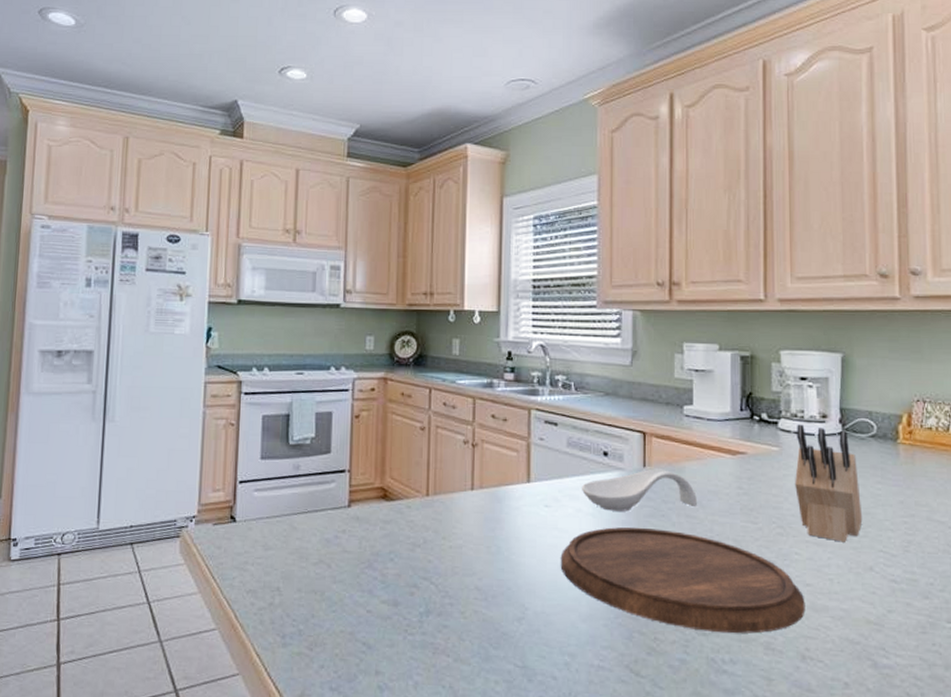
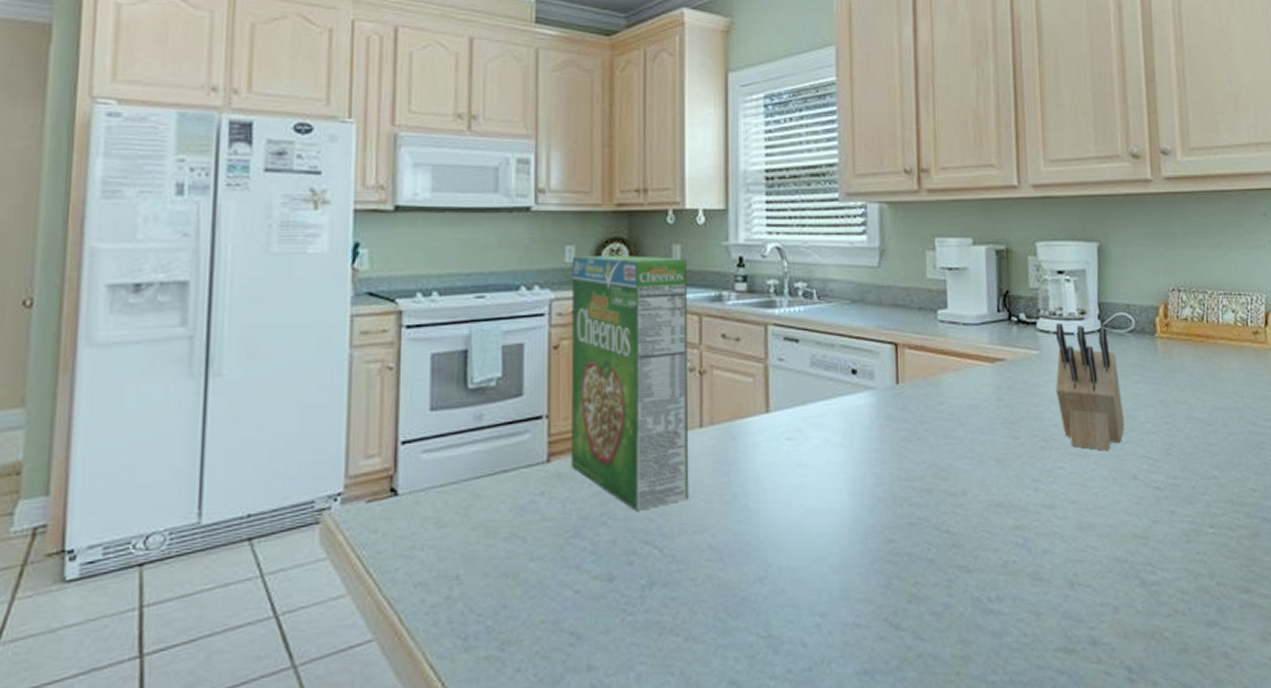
cereal box: none [367,345,465,553] -> present [571,256,690,511]
cutting board: present [560,526,806,634] -> none [807,454,1072,568]
spoon rest: present [581,468,698,512] -> none [827,384,957,439]

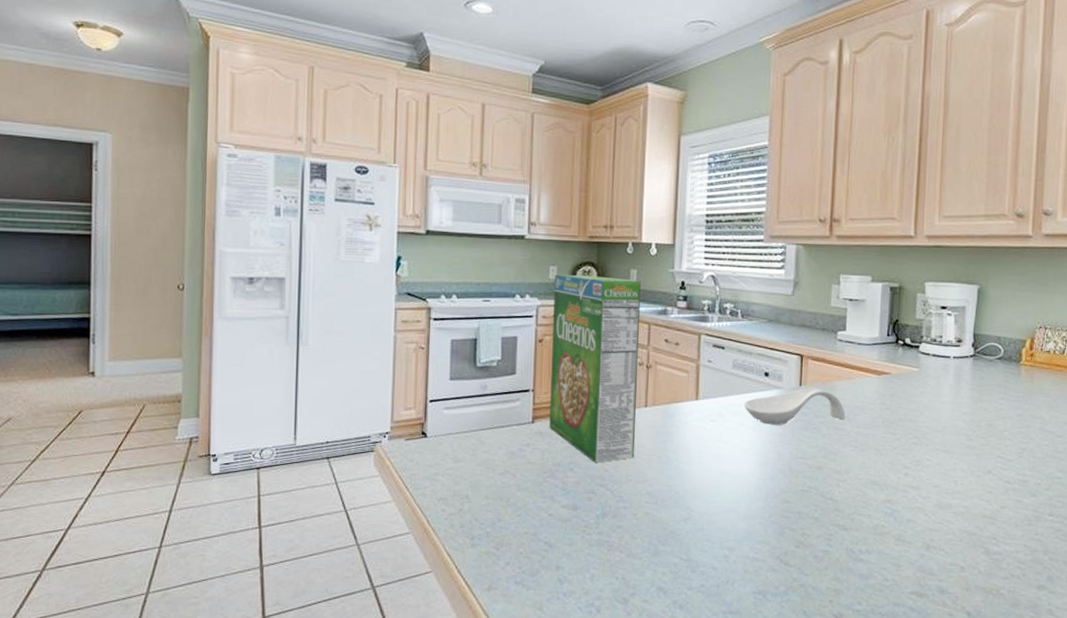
spoon rest: none [827,384,957,439] -> present [743,387,846,425]
knife block: present [1056,323,1125,451] -> none [930,348,986,450]

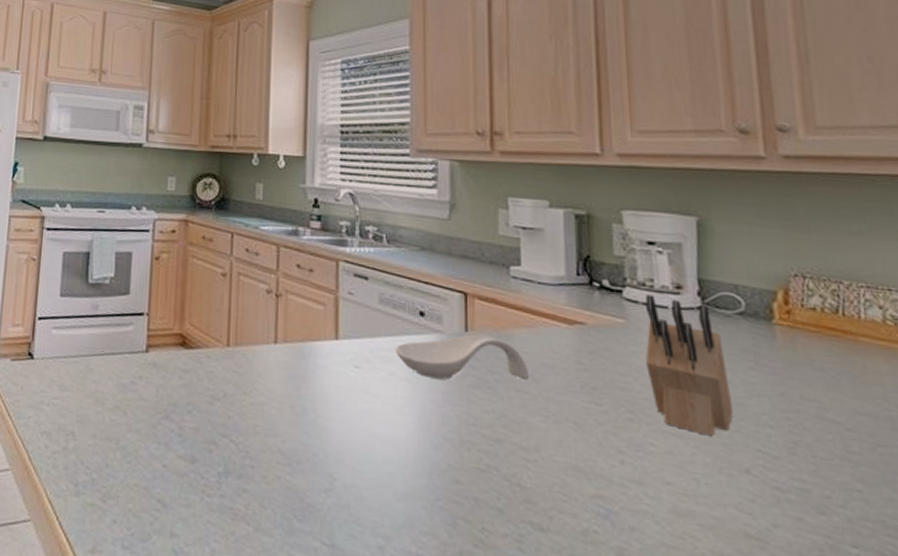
cereal box: present [549,274,642,463] -> none [165,186,269,407]
knife block: none [930,348,986,450] -> present [645,294,734,436]

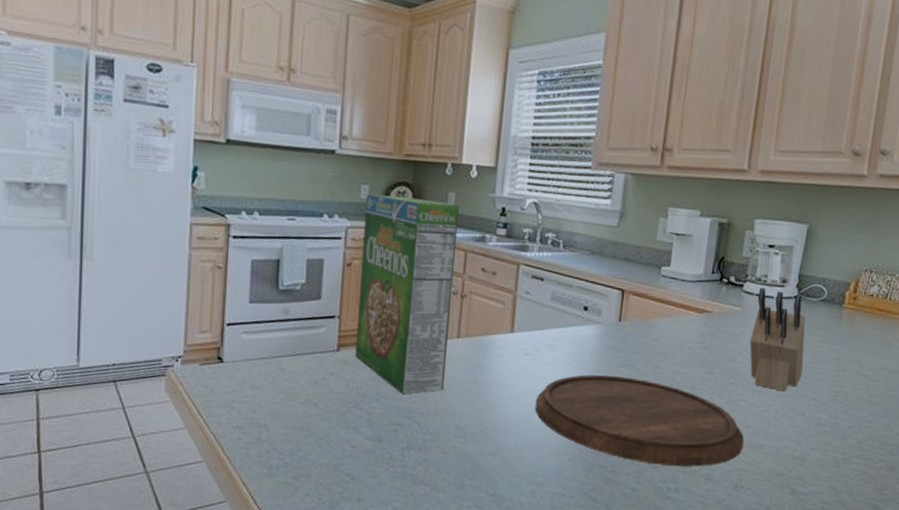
cereal box: none [165,186,269,407] -> present [355,194,460,394]
cutting board: none [372,396,666,536] -> present [535,374,744,467]
spoon rest: present [394,333,530,381] -> none [560,323,664,361]

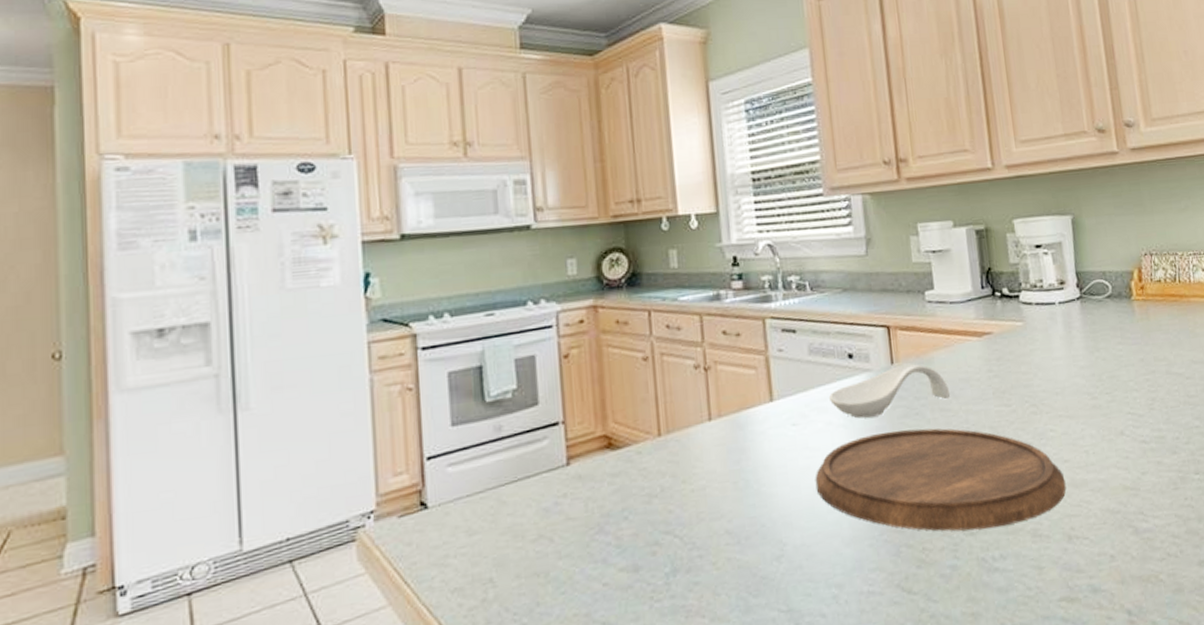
cereal box: present [355,194,460,394] -> none [575,262,704,504]
spoon rest: none [560,323,664,361] -> present [828,363,951,419]
knife block: present [749,288,806,392] -> none [1037,294,1109,411]

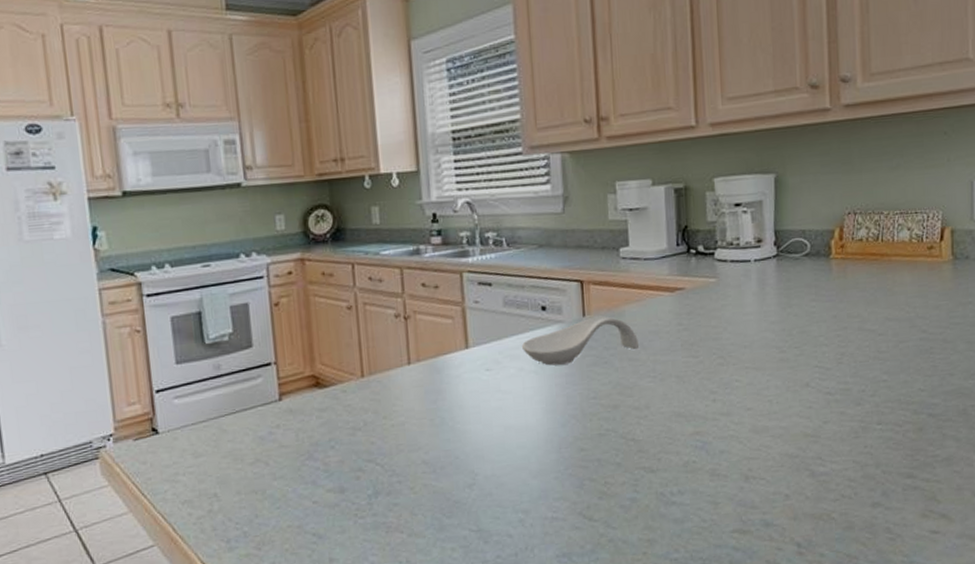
cutting board: present [815,428,1067,531] -> none [506,376,747,469]

